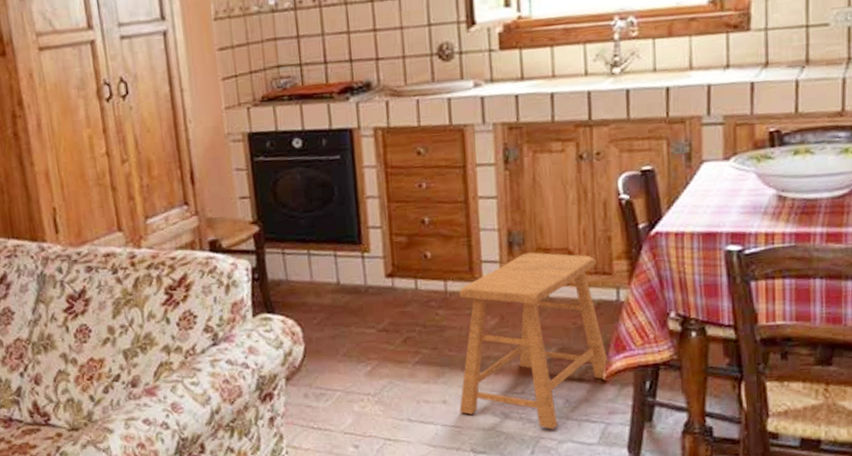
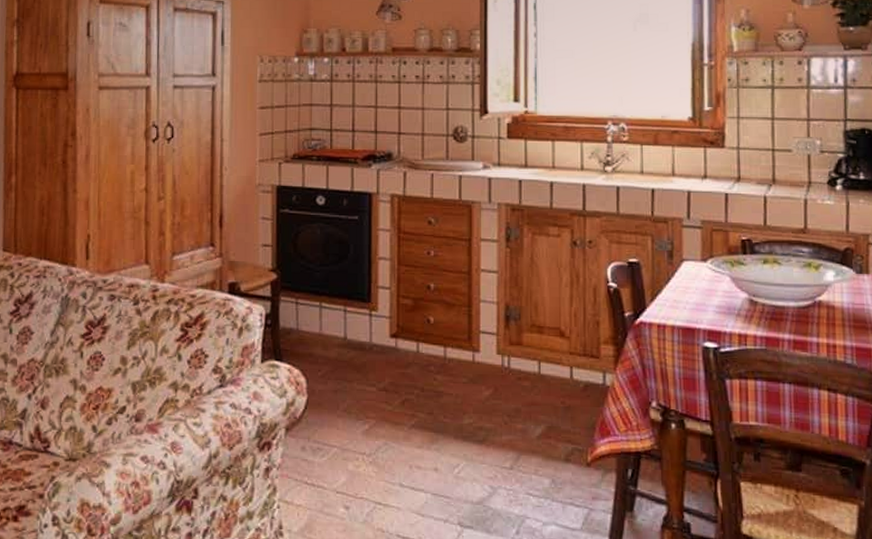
stool: present [459,252,608,430] -> none [450,328,593,510]

